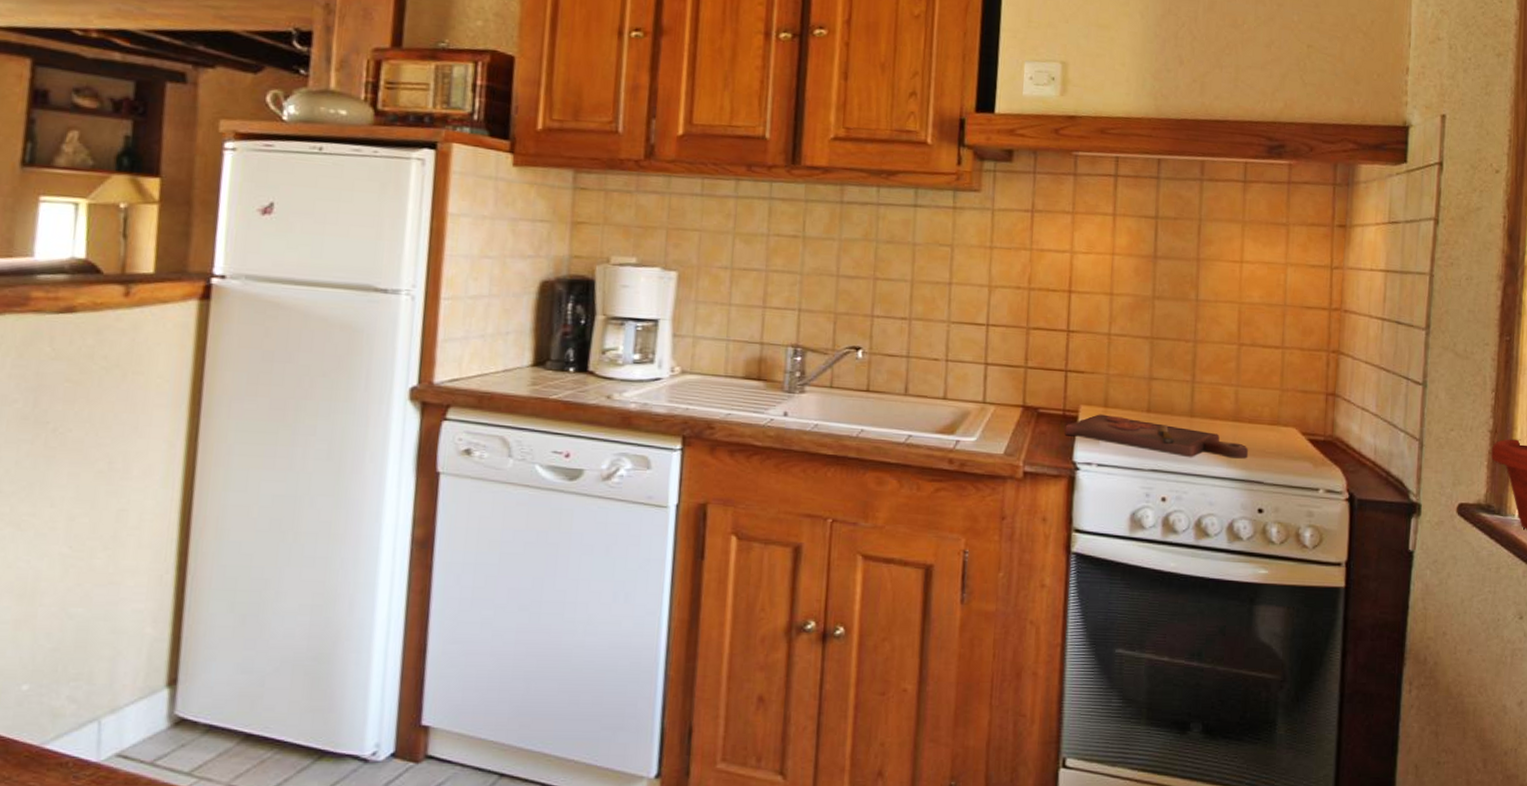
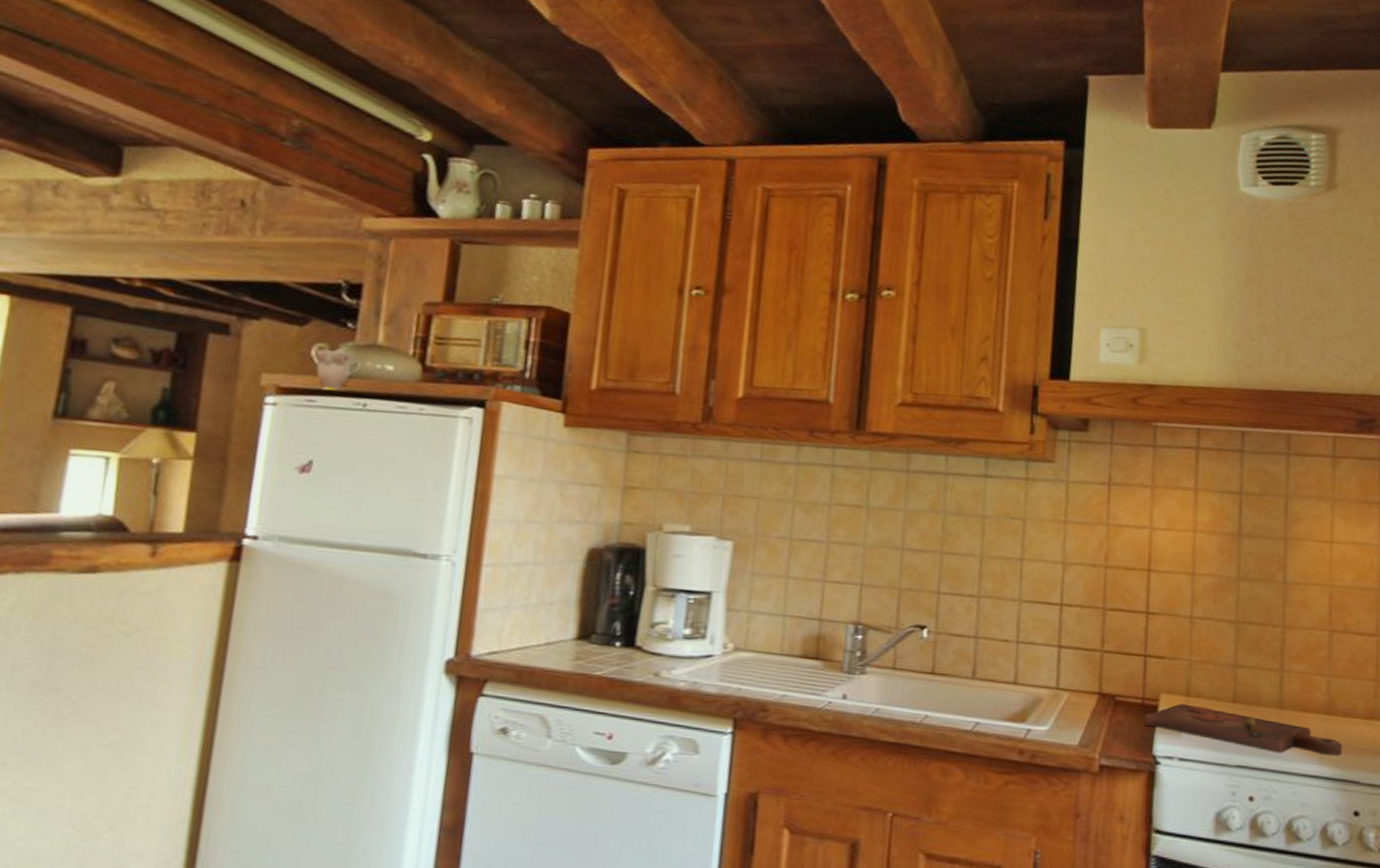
teacup: none [269,94,316,134] -> present [314,348,362,389]

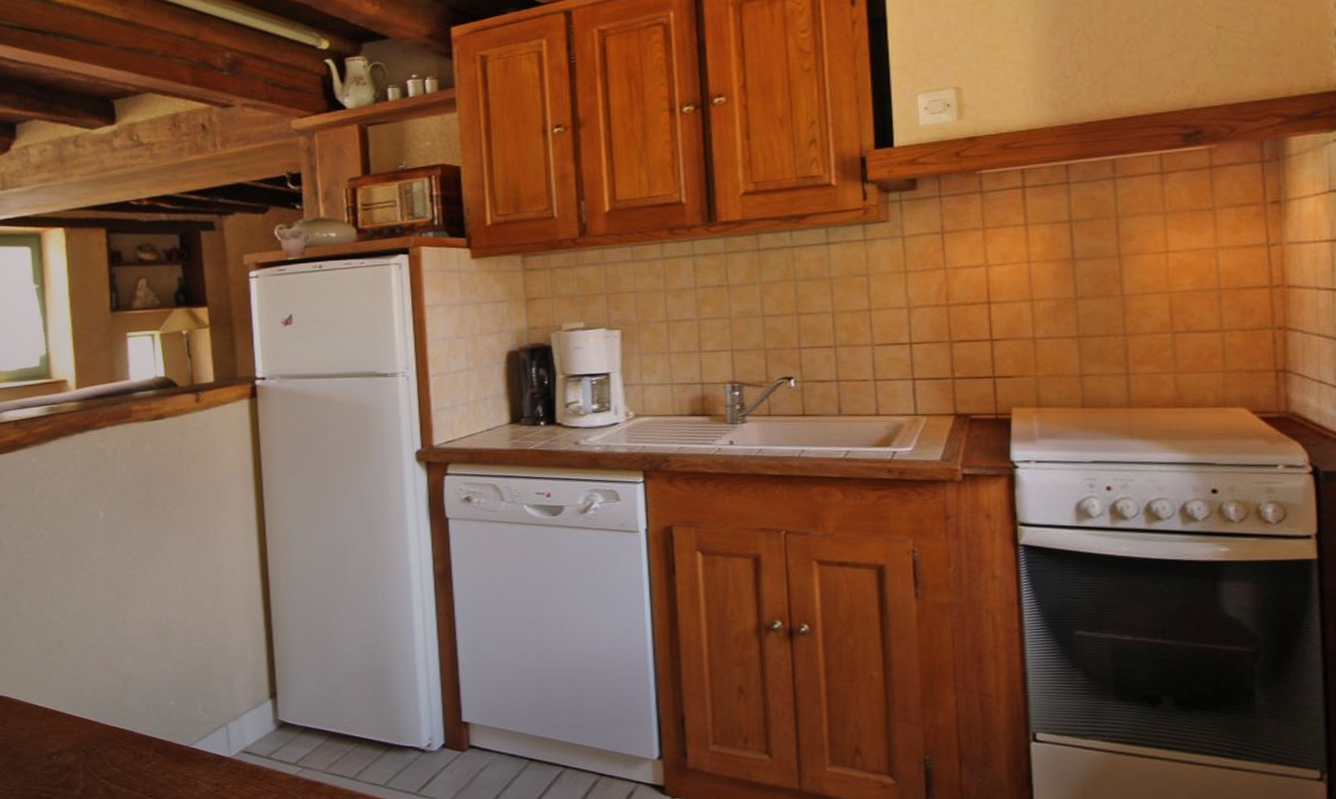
cutting board: present [1144,703,1343,757] -> none [999,414,1196,447]

